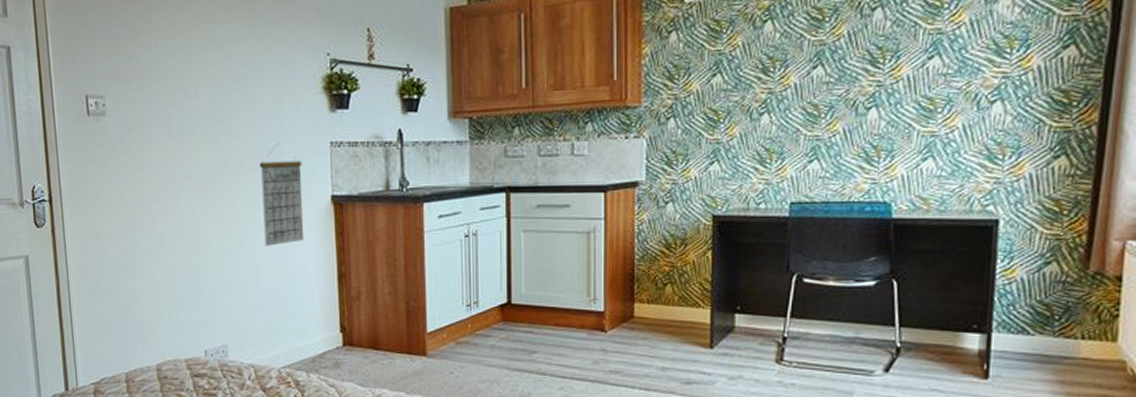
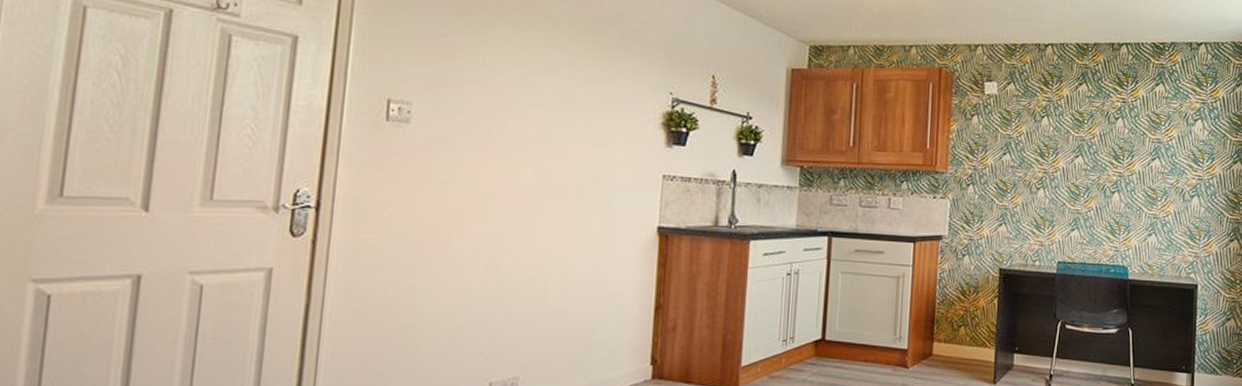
calendar: present [259,143,305,246] -> none [578,171,631,273]

